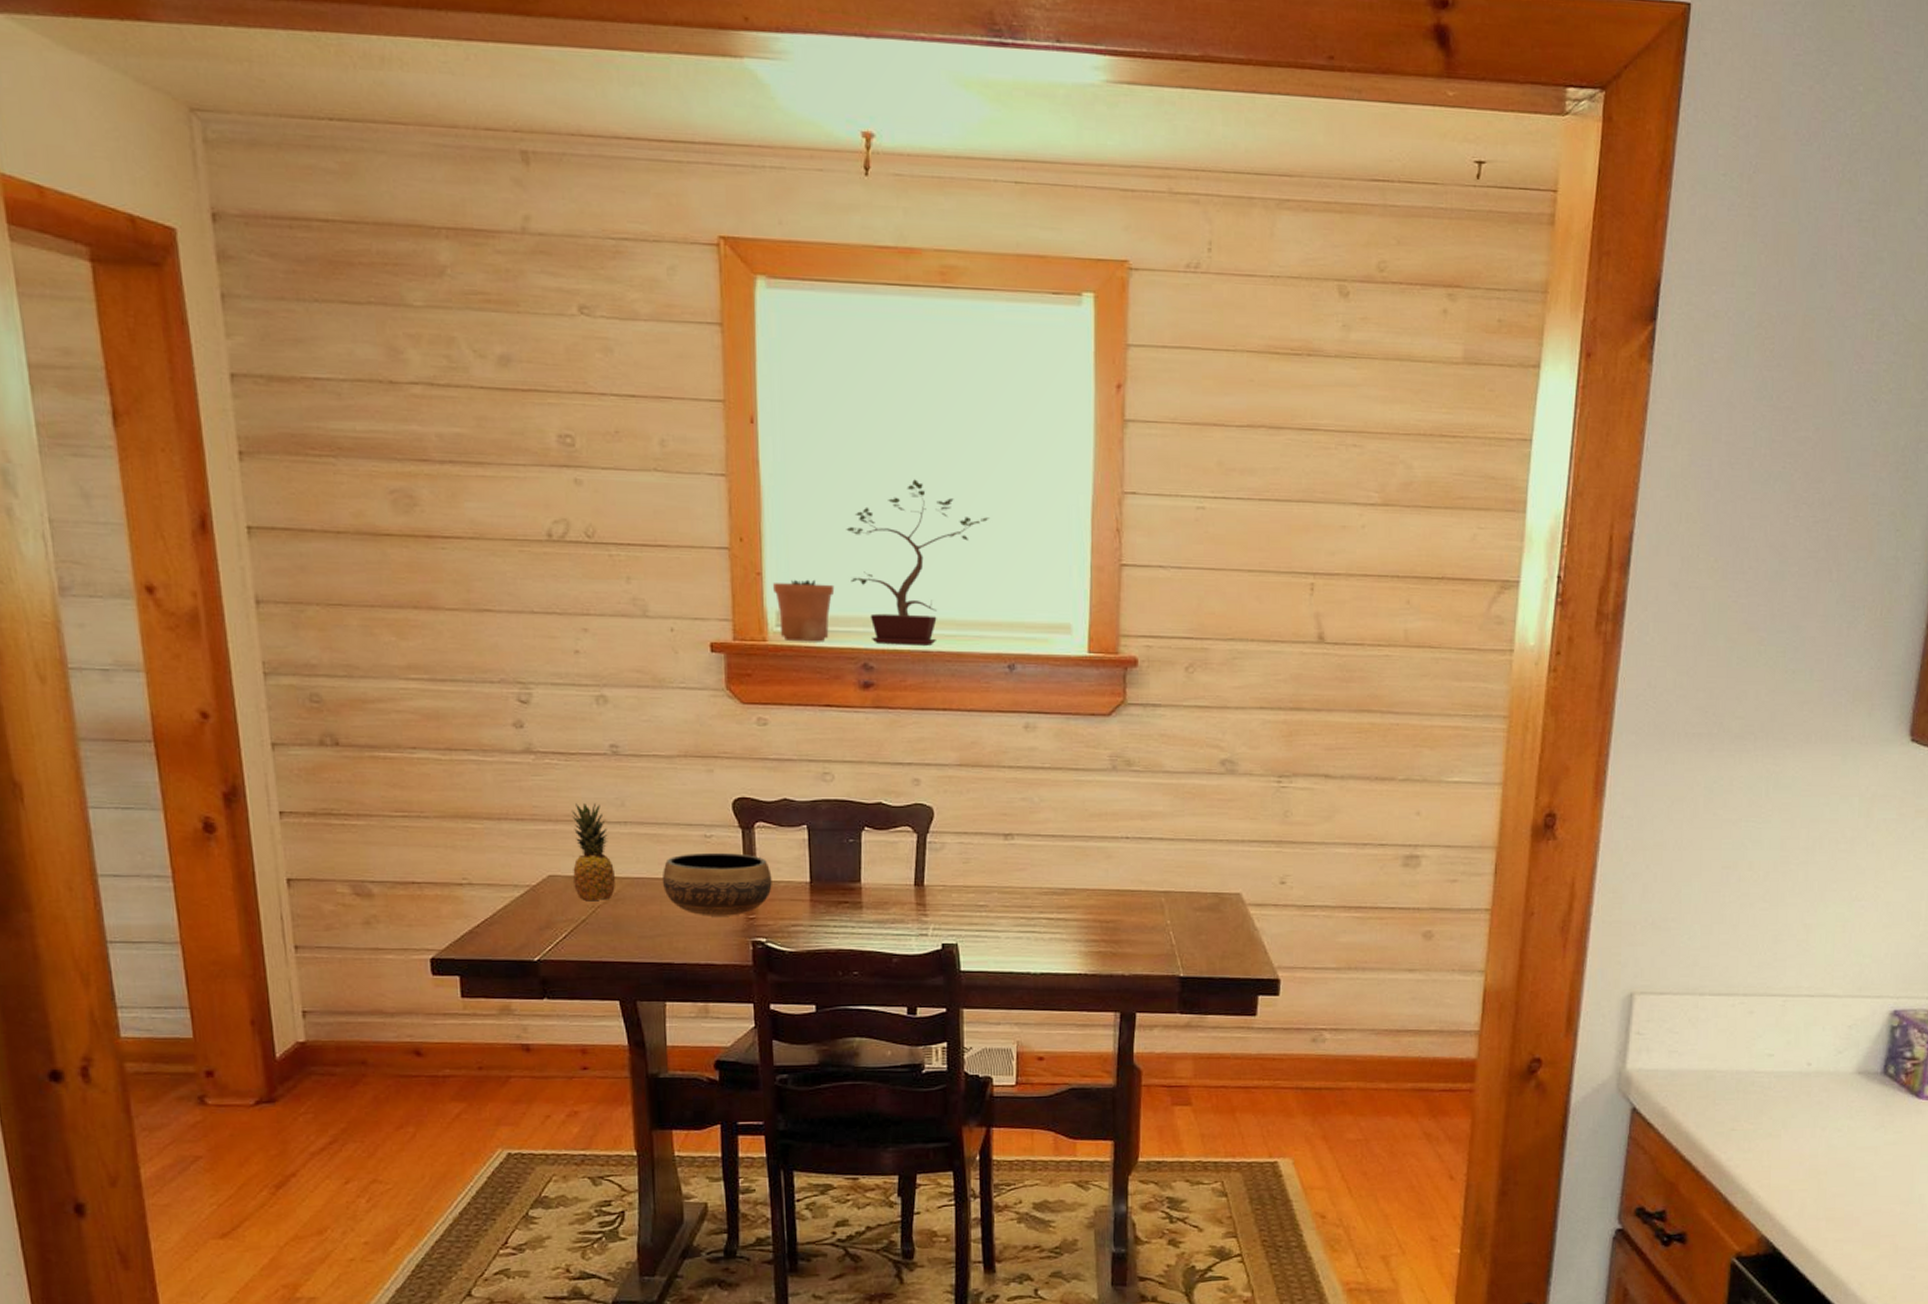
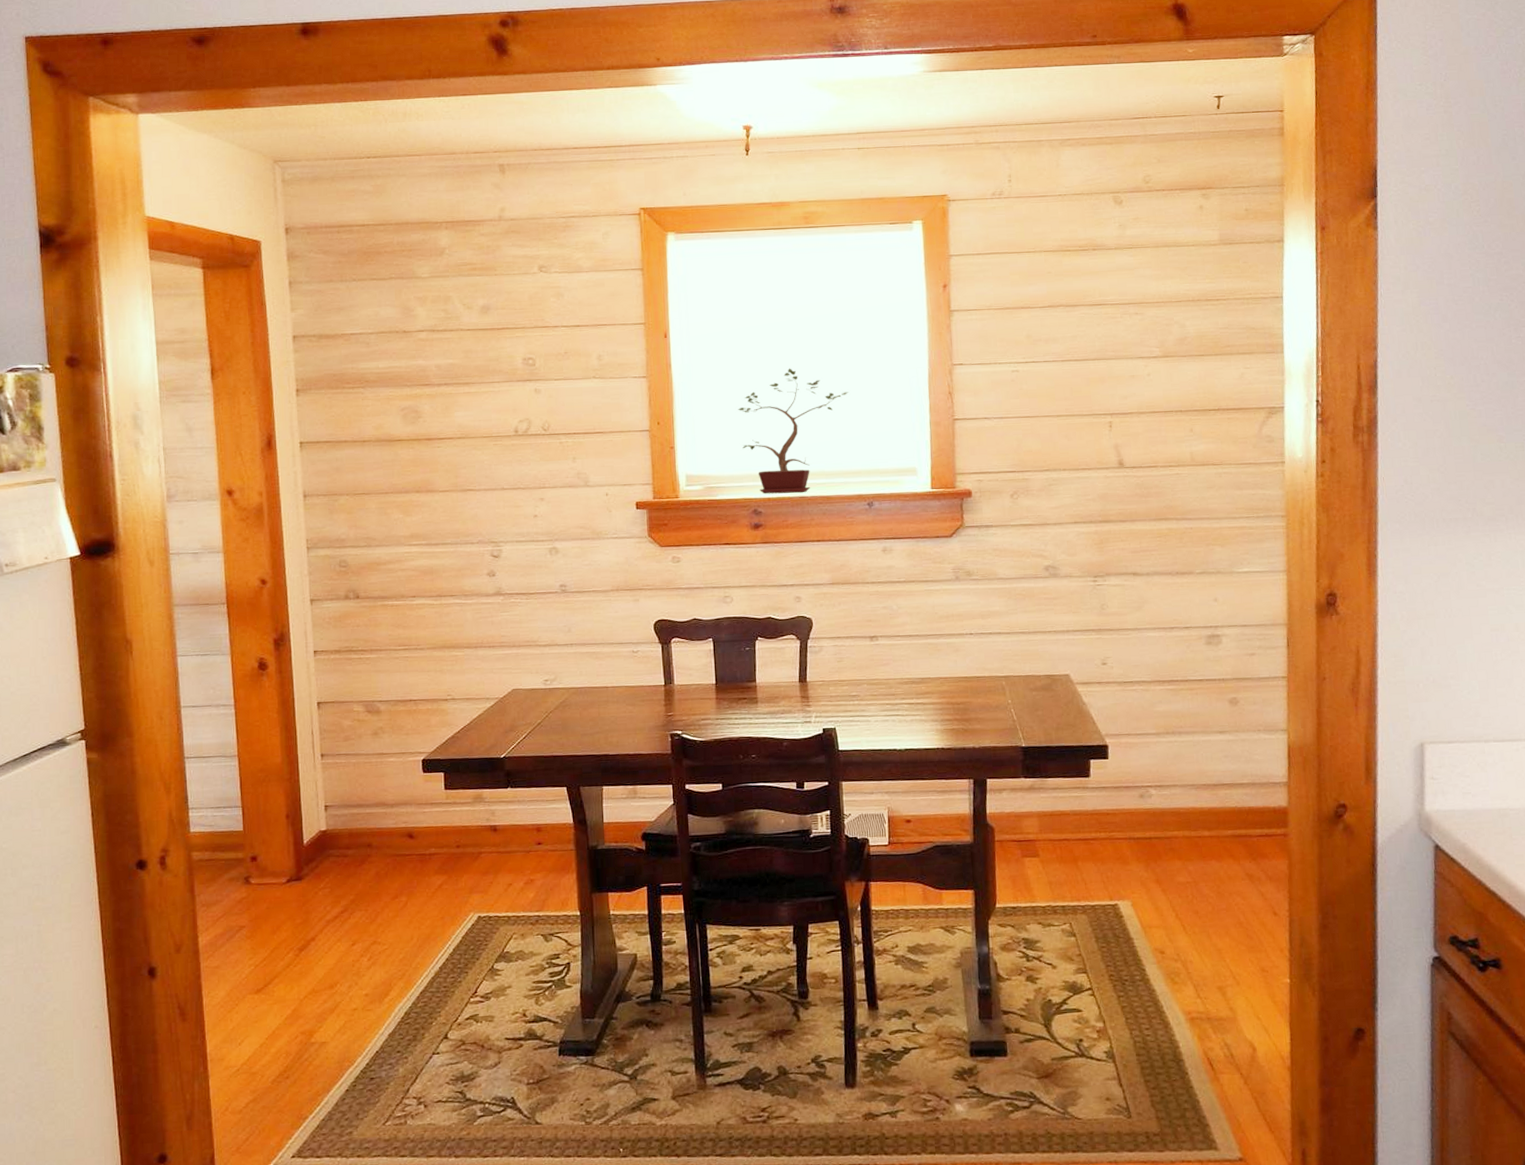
fruit: present [571,802,616,902] -> none [530,630,564,708]
bowl: present [661,852,772,916] -> none [599,663,686,716]
planter: present [773,579,835,642] -> none [683,449,730,497]

